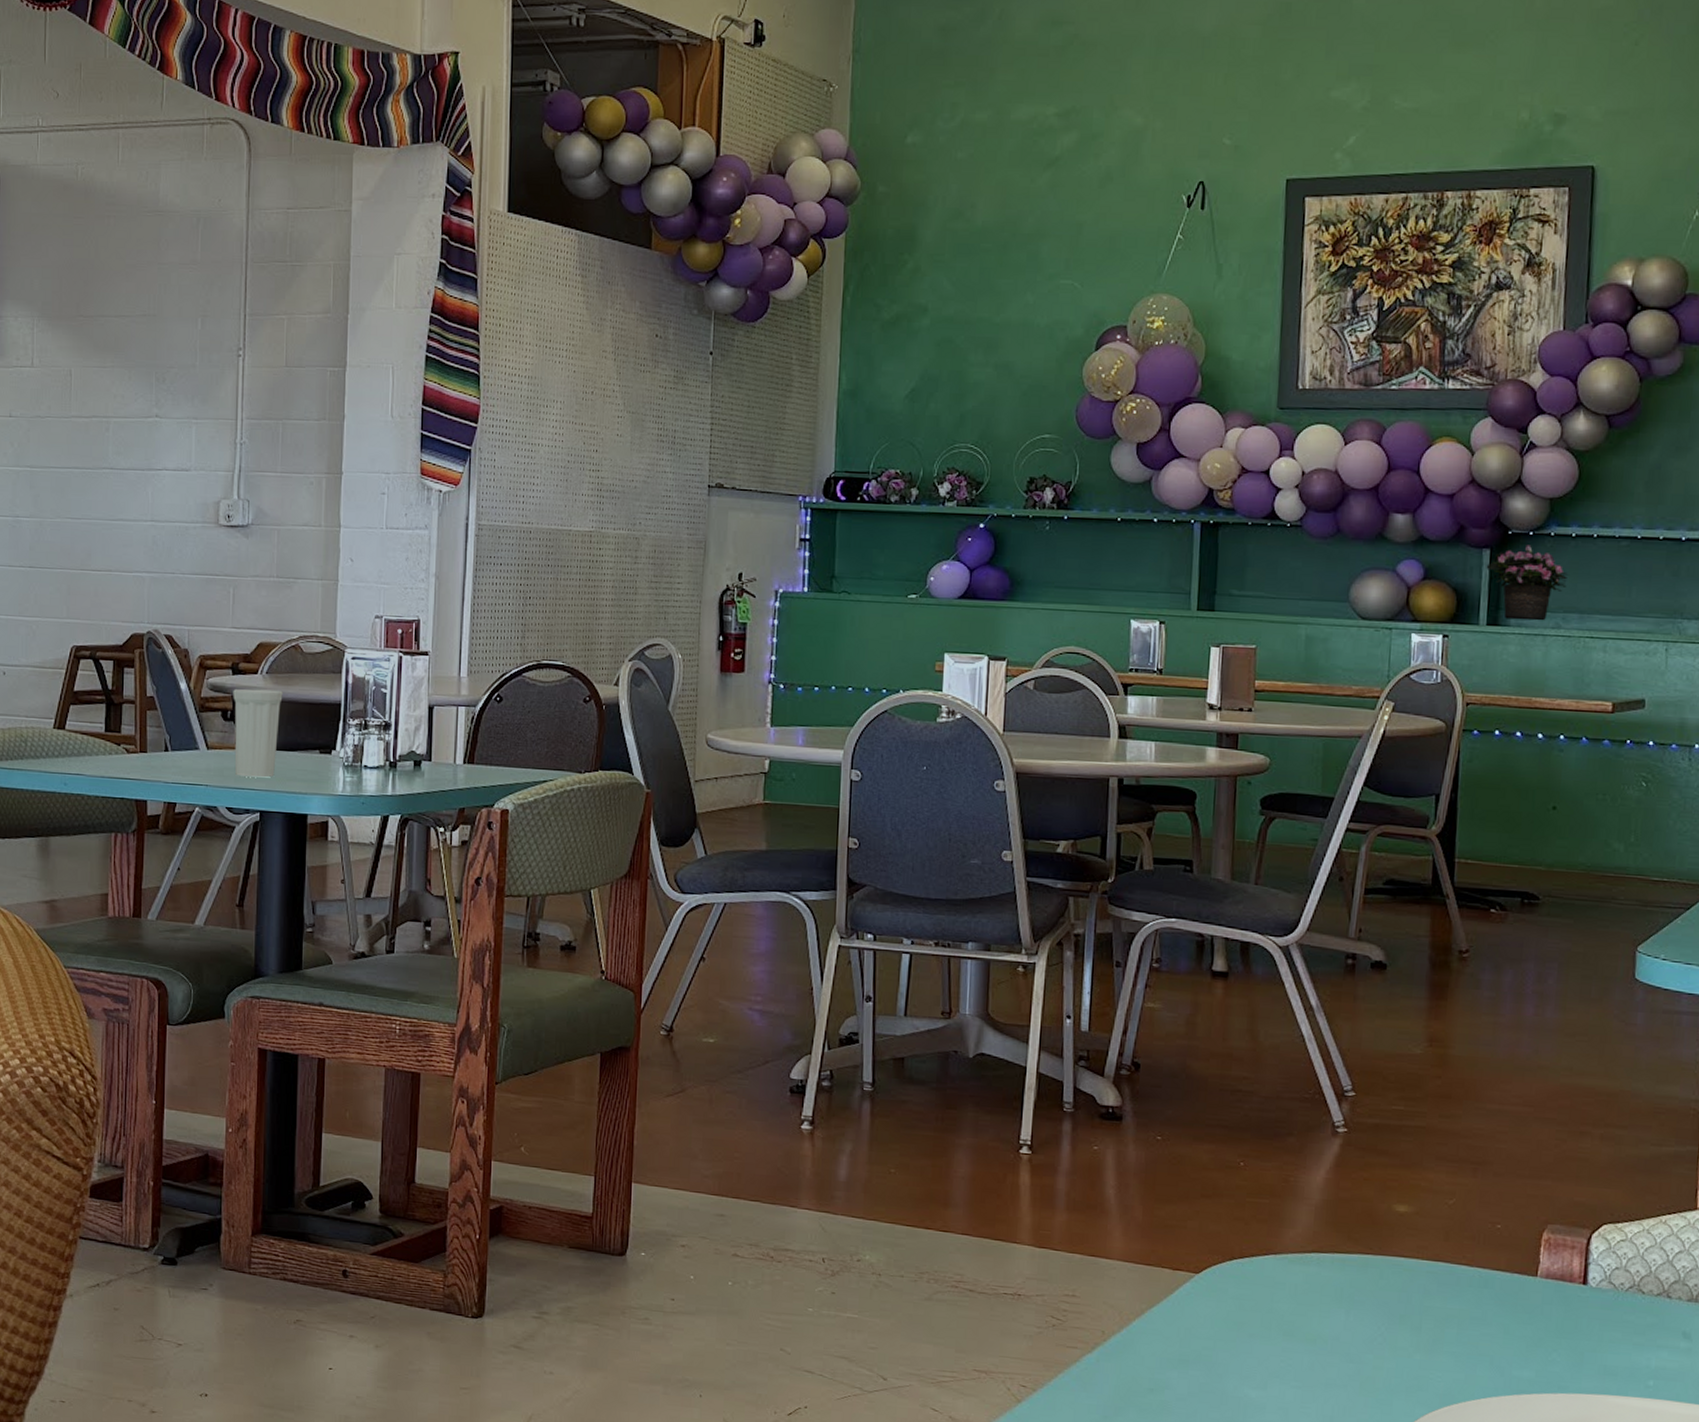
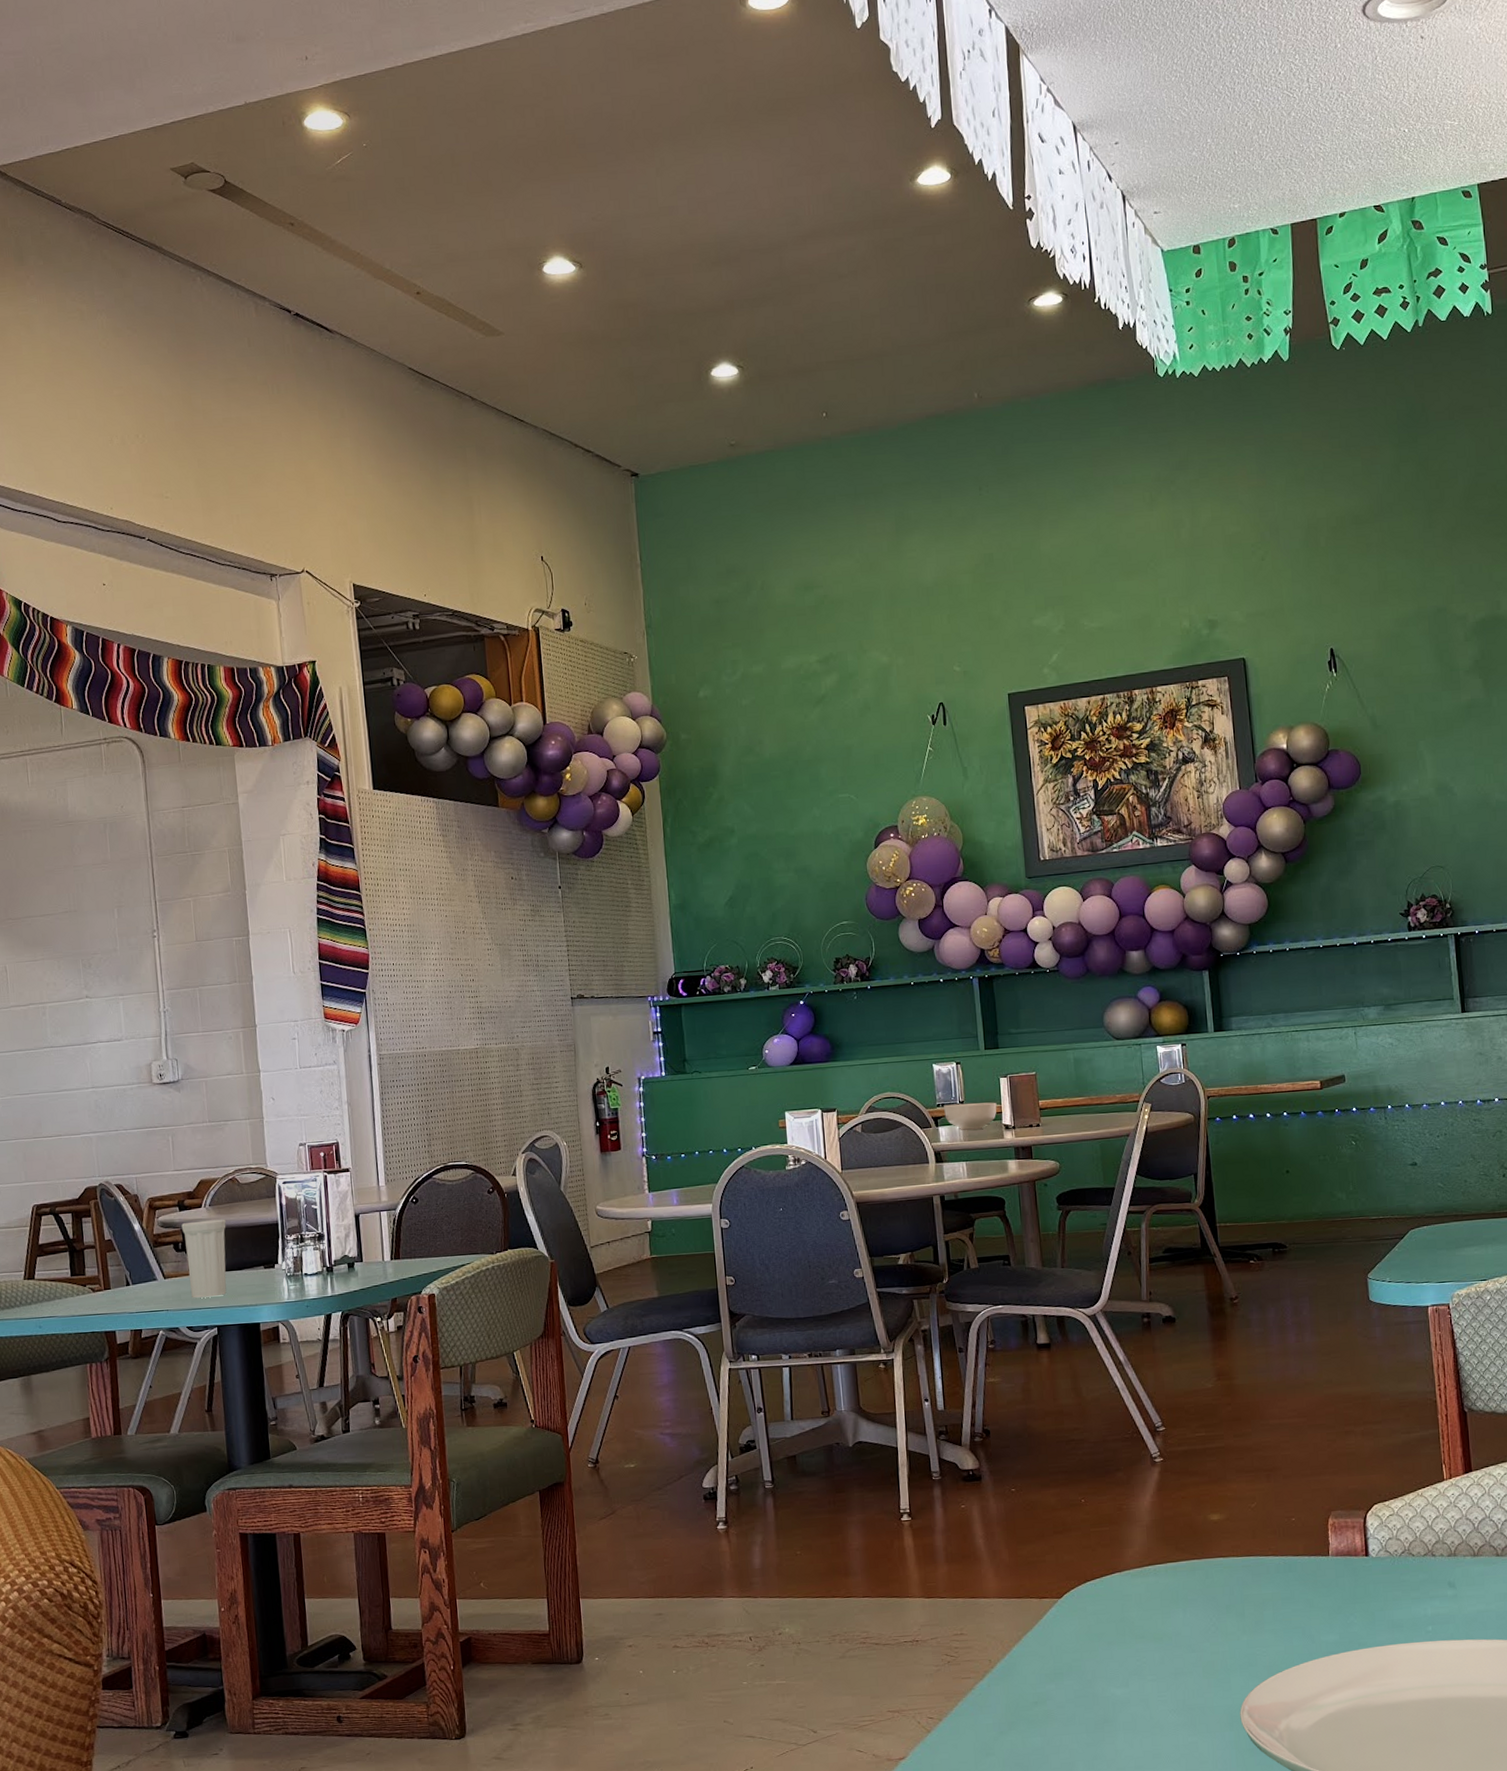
bowl: none [1136,670,1203,706] -> present [943,1102,997,1131]
potted flower: present [1486,544,1569,621] -> none [1207,963,1272,1025]

